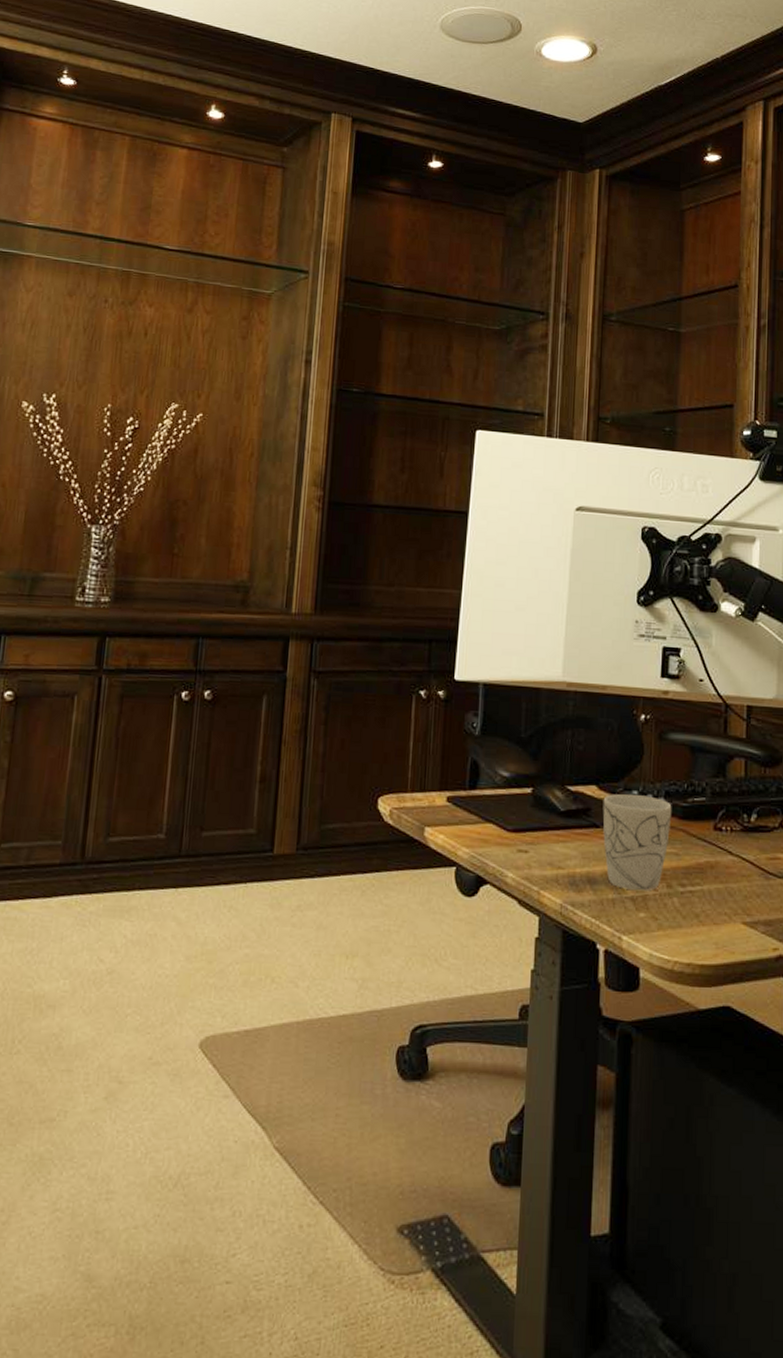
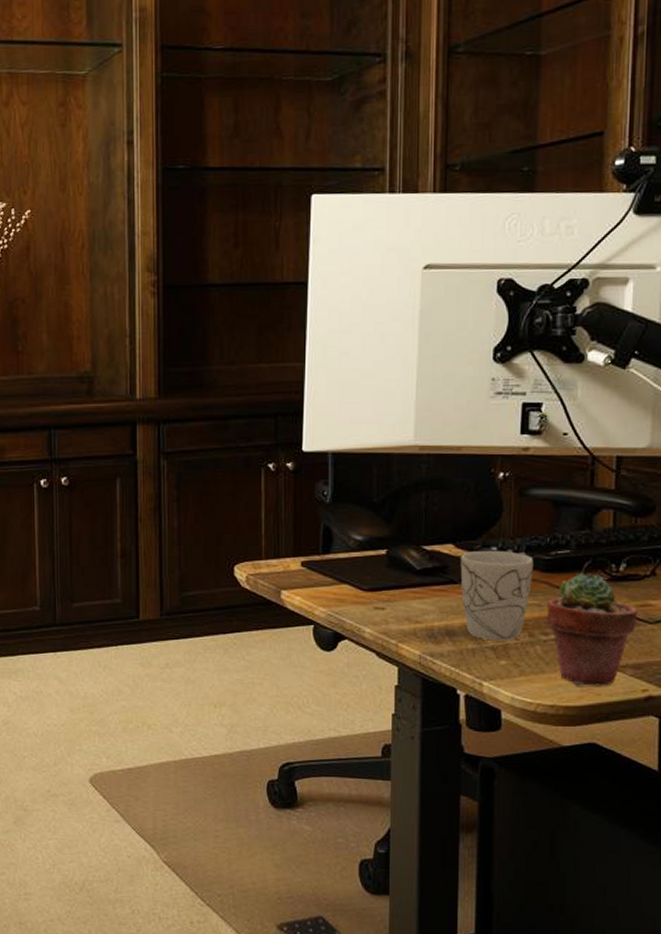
potted succulent: none [684,821,767,944] -> present [547,572,637,686]

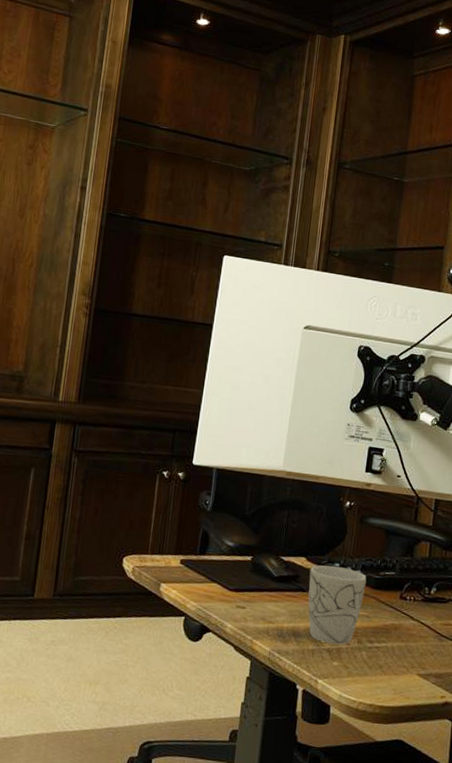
potted succulent: present [547,572,637,686] -> none [373,592,442,691]

